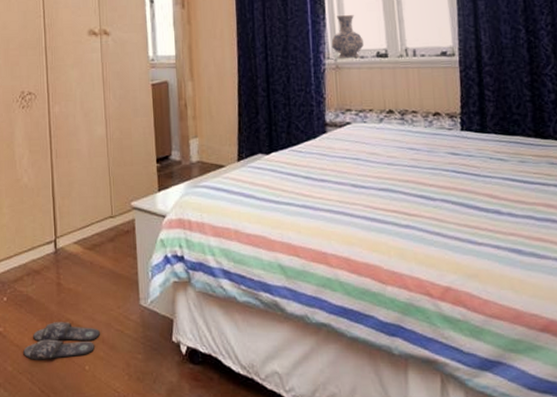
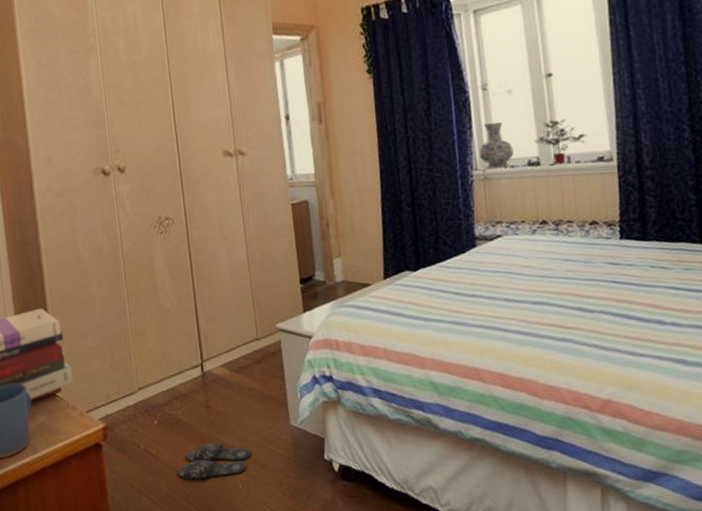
potted plant: none [383,14,432,57] -> present [534,119,588,164]

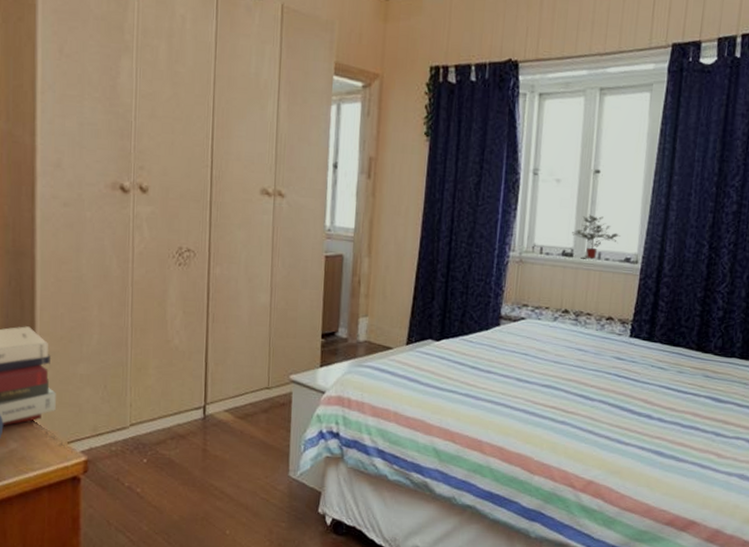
slippers: present [177,443,252,480] -> none [161,486,244,523]
vase: present [479,121,514,169] -> none [518,207,552,254]

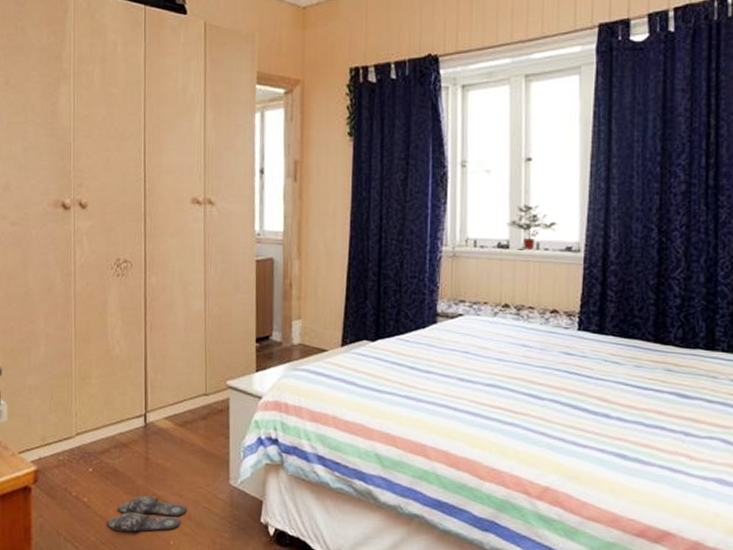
slippers: none [161,486,244,523] -> present [107,496,187,533]

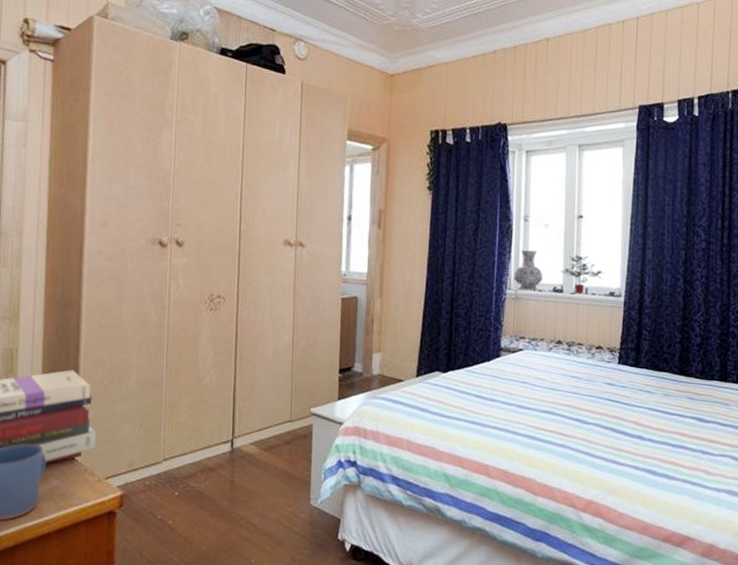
slippers: present [107,496,187,533] -> none [191,517,269,553]
vase: none [450,200,485,248] -> present [514,250,543,291]

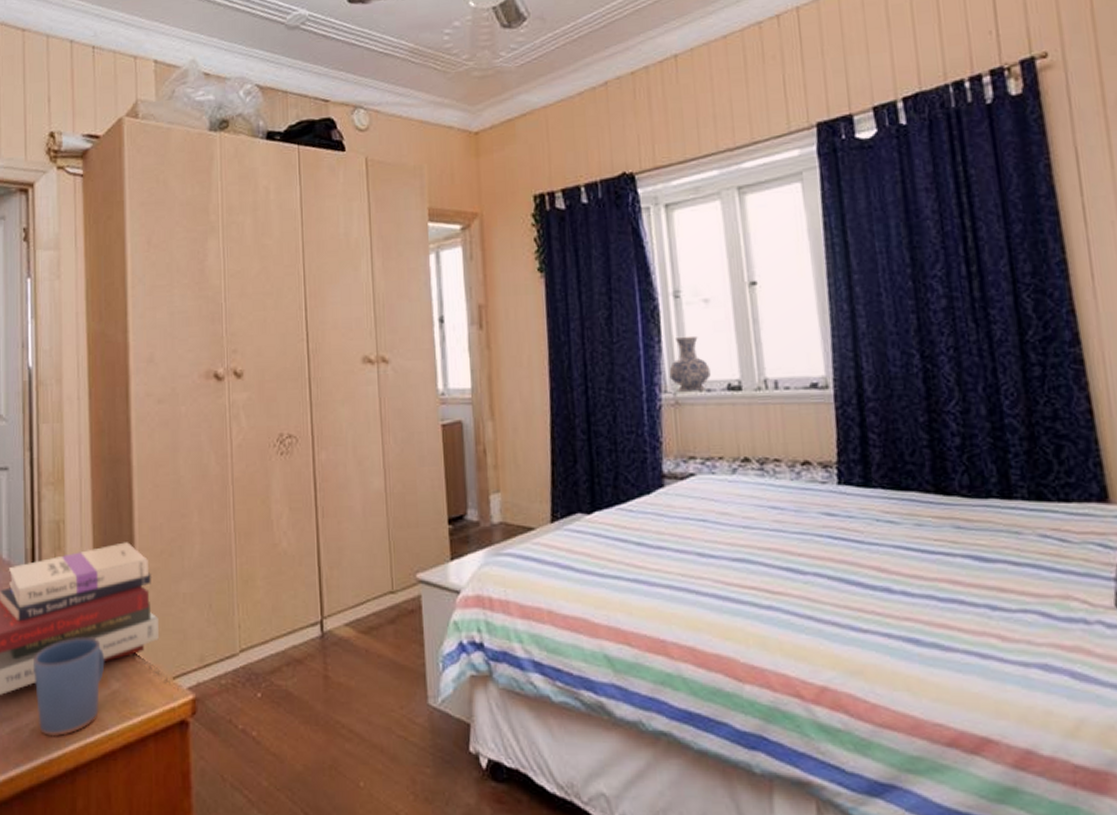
potted plant: present [561,254,604,294] -> none [735,335,799,390]

